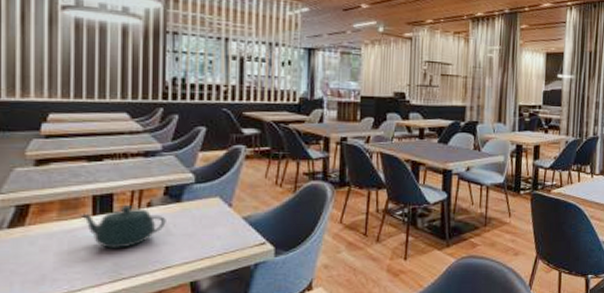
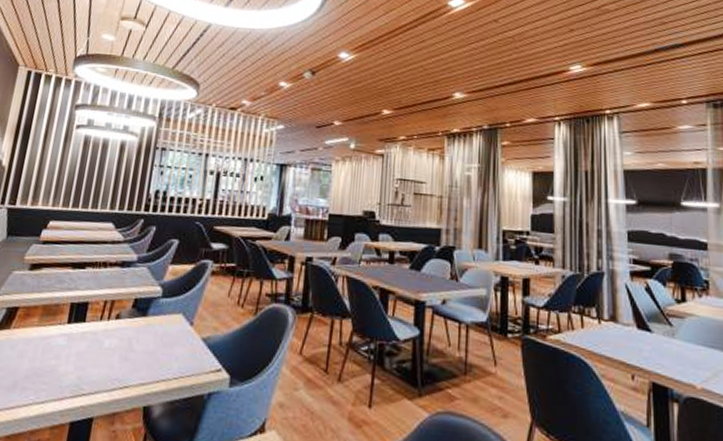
teapot: present [80,205,166,250] -> none [57,315,131,362]

